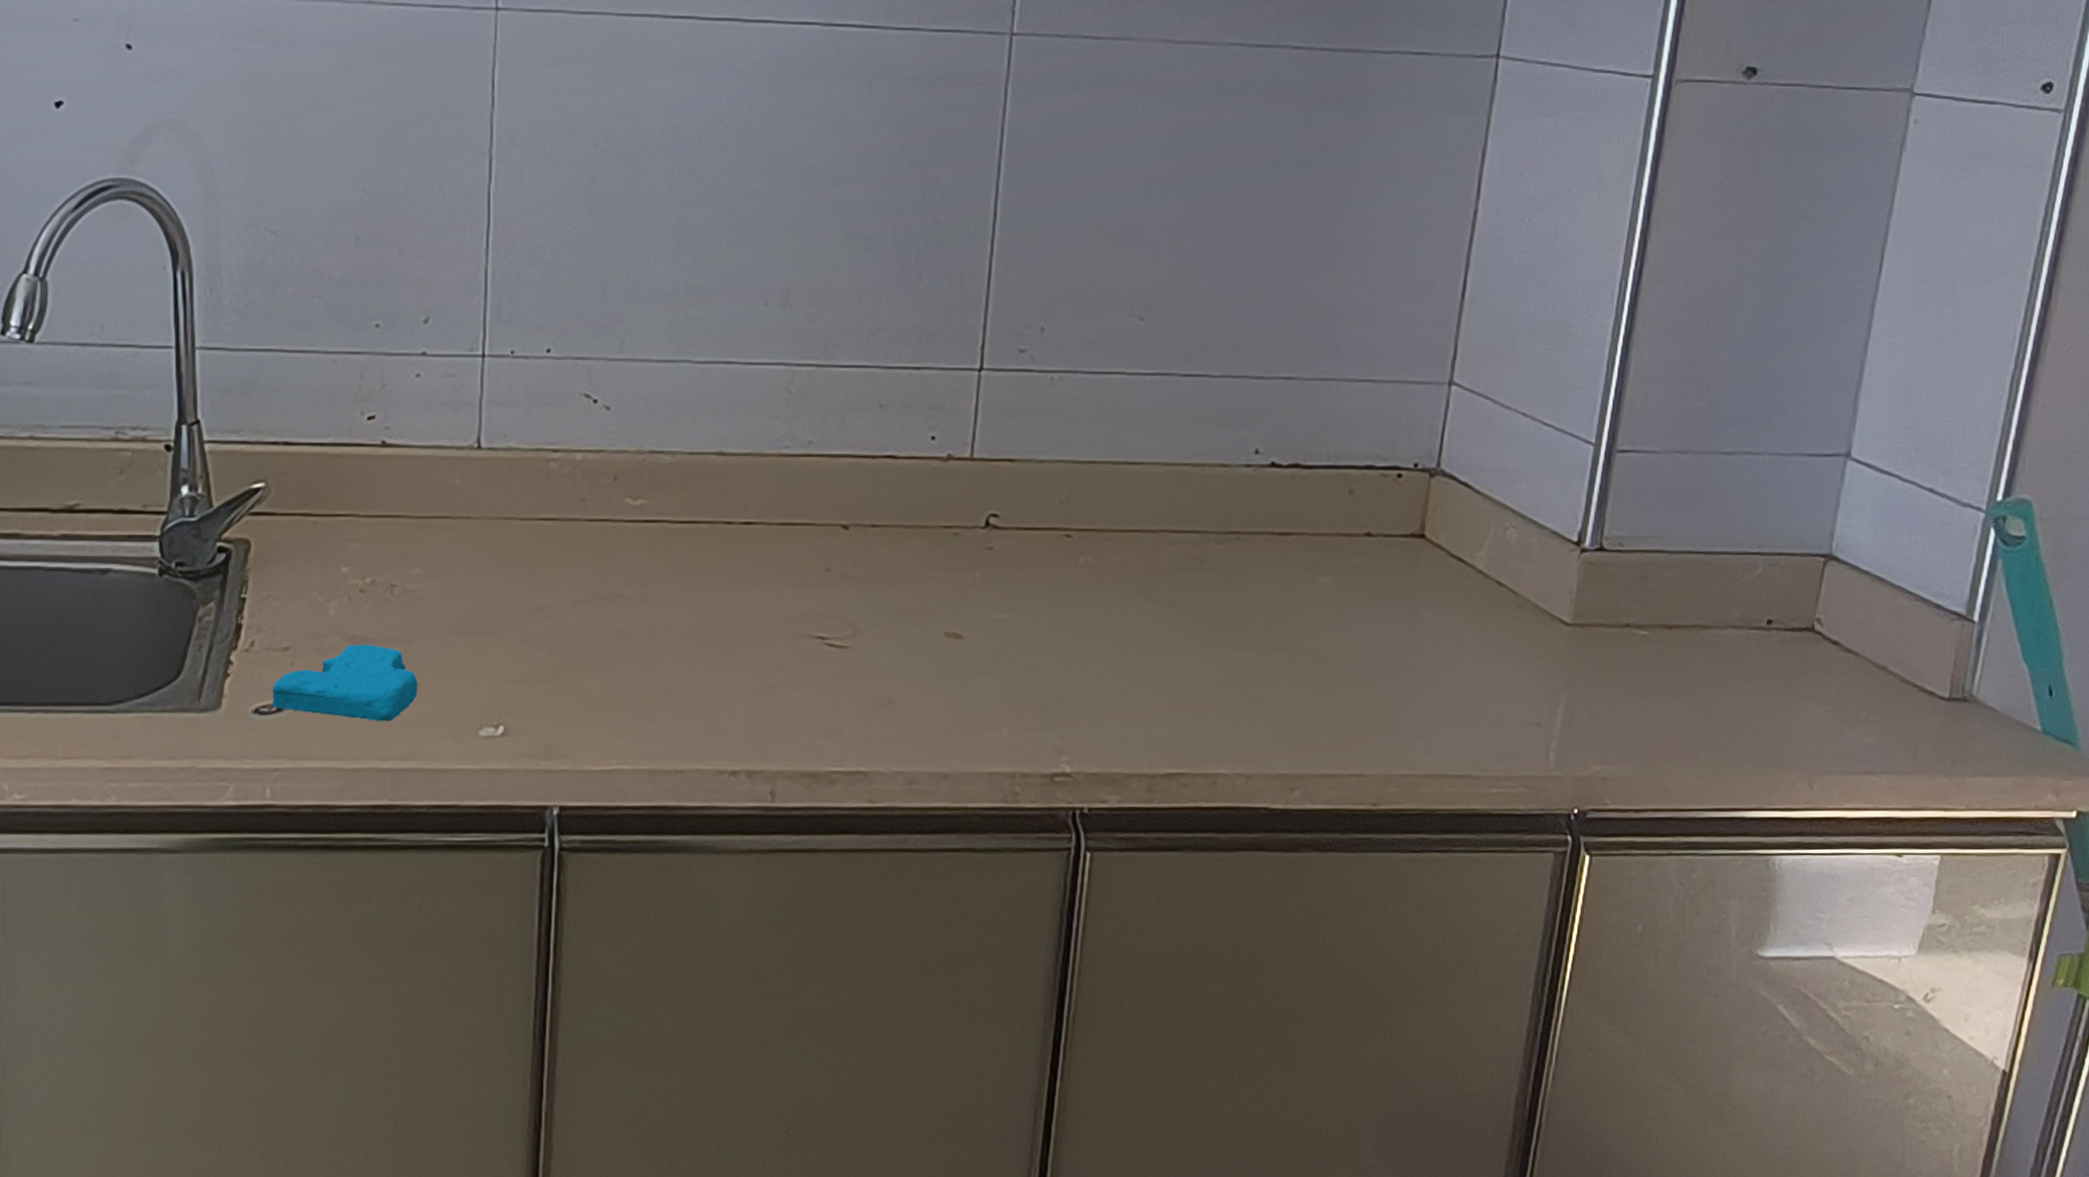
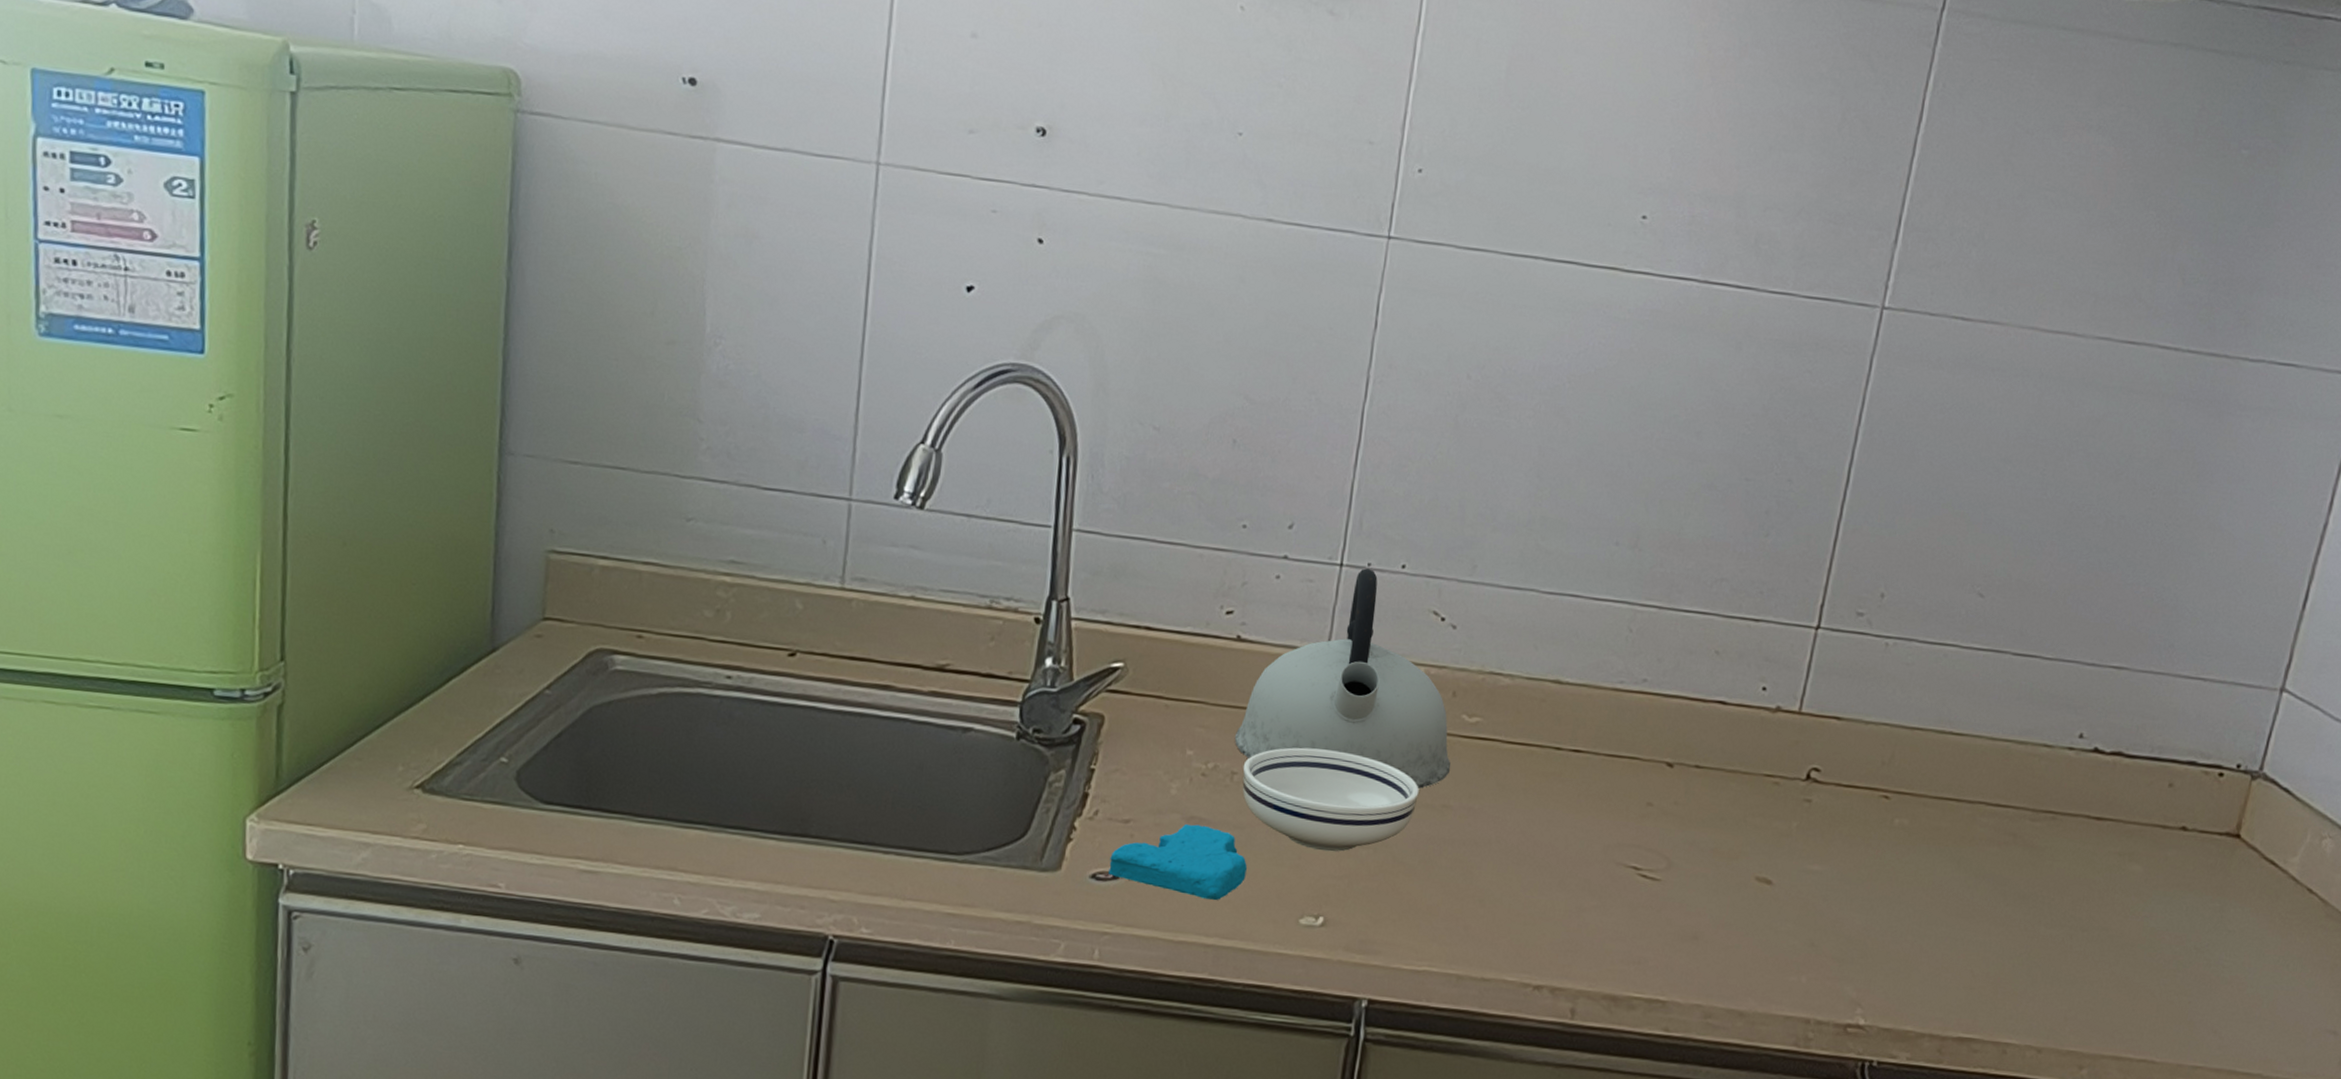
kettle: none [390,357,619,580] -> present [1234,568,1450,789]
bowl: none [402,550,589,657] -> present [1242,747,1419,852]

